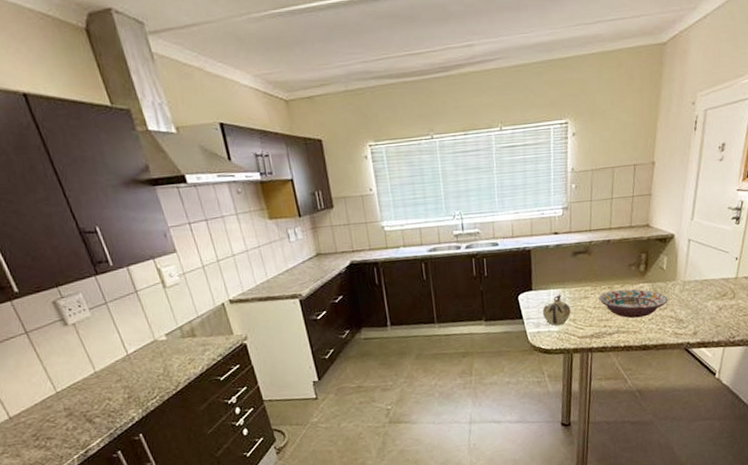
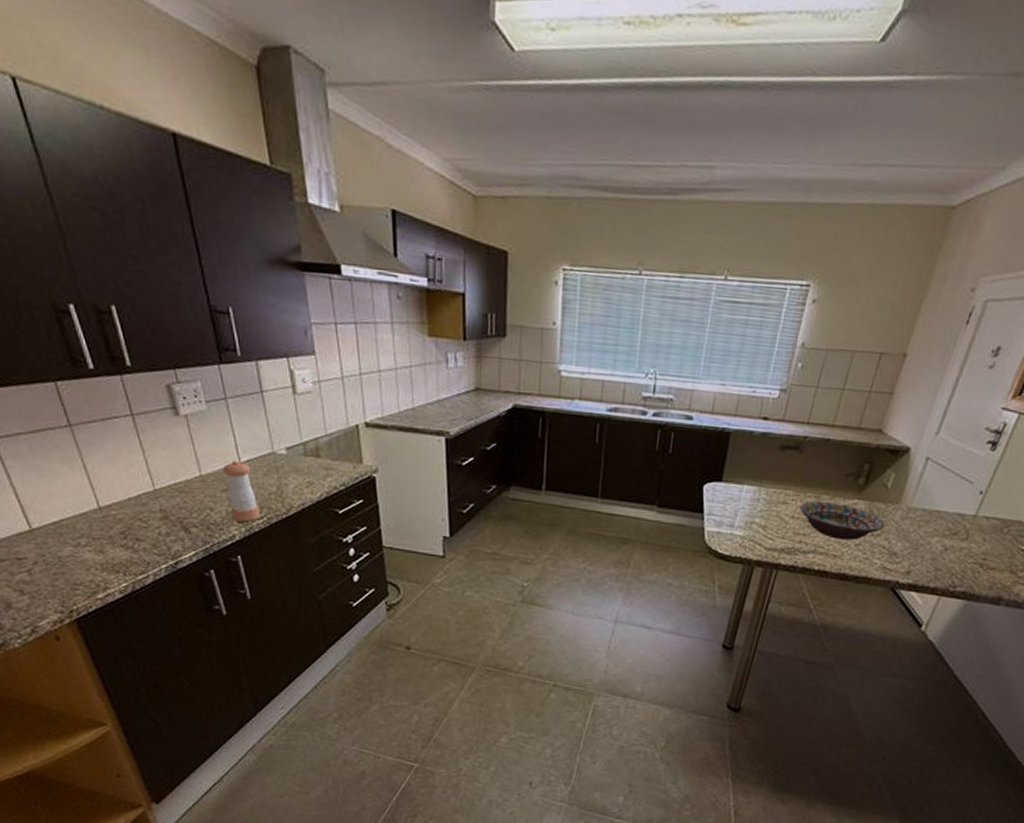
pepper shaker: none [114,353,153,405] -> present [223,460,260,522]
teapot: present [542,294,571,326] -> none [728,492,764,530]

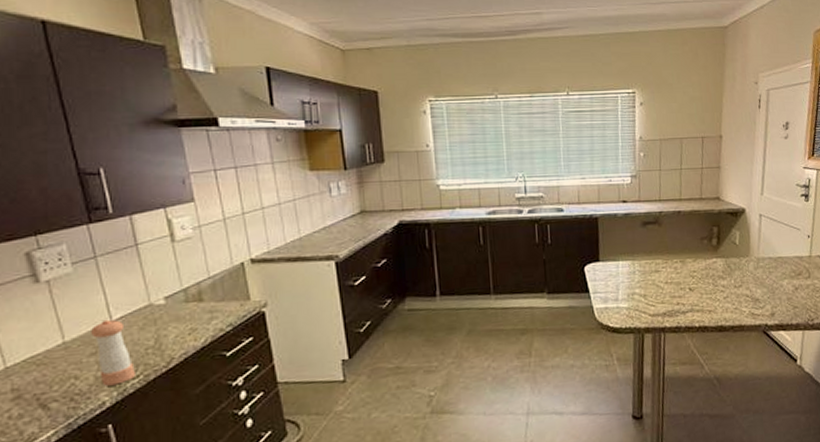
decorative bowl: present [799,500,885,540] -> none [670,264,743,296]

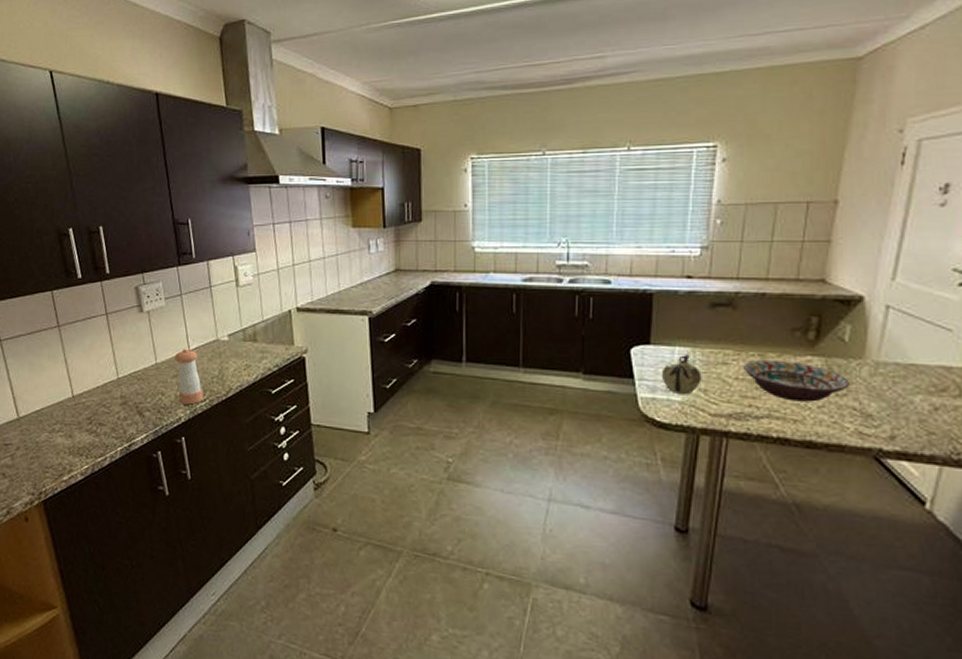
teapot: none [610,266,641,302] -> present [661,353,702,395]
decorative bowl: none [670,264,743,296] -> present [743,359,850,402]

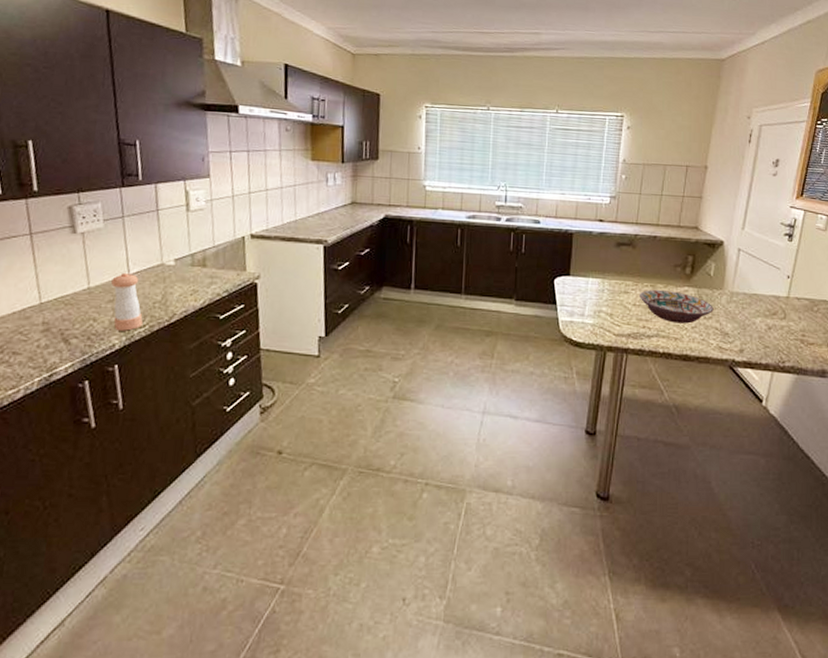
teapot: present [661,353,702,395] -> none [577,284,609,319]

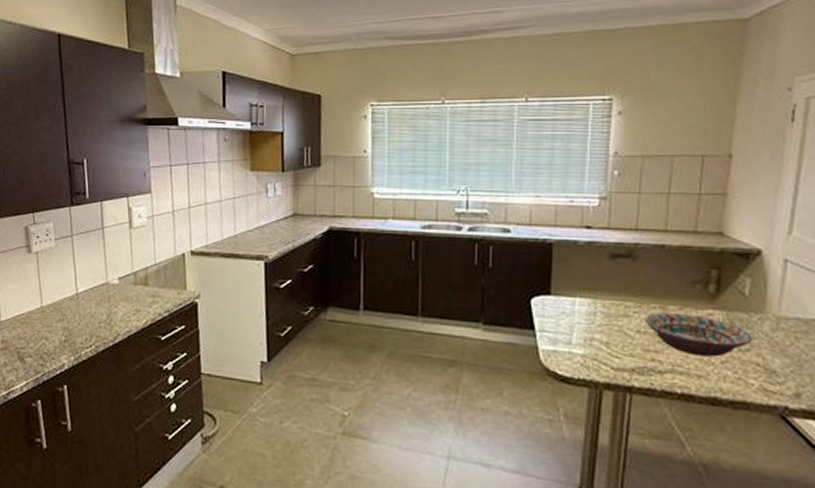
pepper shaker: present [111,272,143,331] -> none [61,291,90,351]

